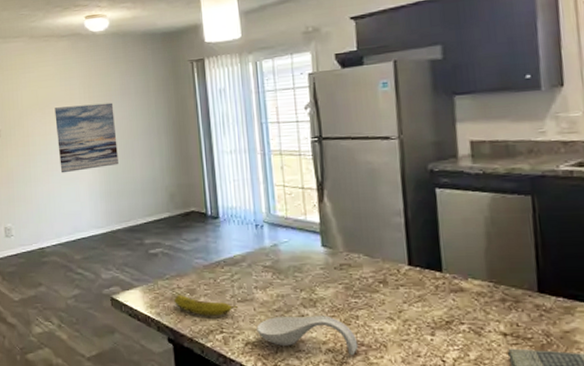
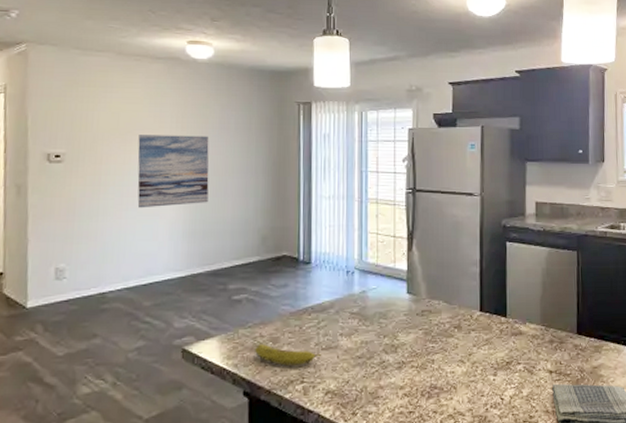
spoon rest: present [256,315,359,356] -> none [338,361,432,399]

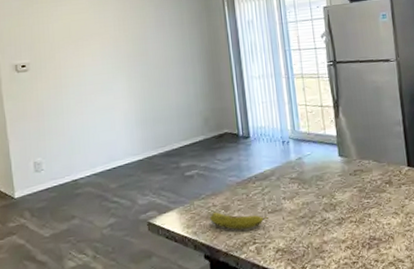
wall art: present [137,135,209,208] -> none [88,34,154,104]

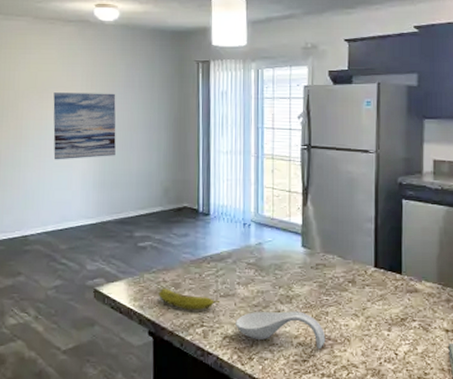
wall art: none [88,34,154,104] -> present [53,92,116,160]
spoon rest: none [285,217,371,250] -> present [235,311,326,350]

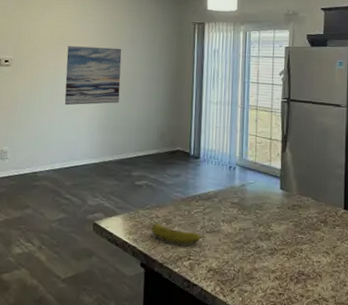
spoon rest: present [235,311,326,350] -> none [219,246,300,284]

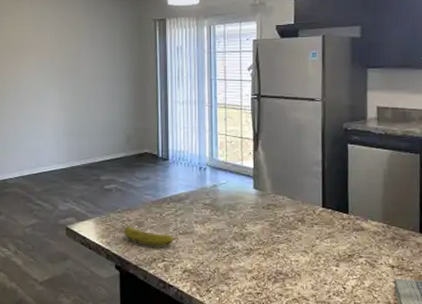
wall art: present [64,46,122,106] -> none [26,51,83,112]

